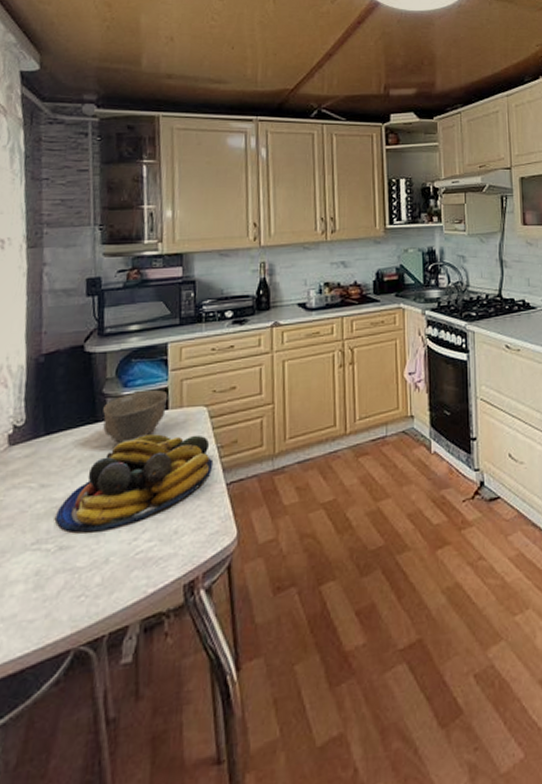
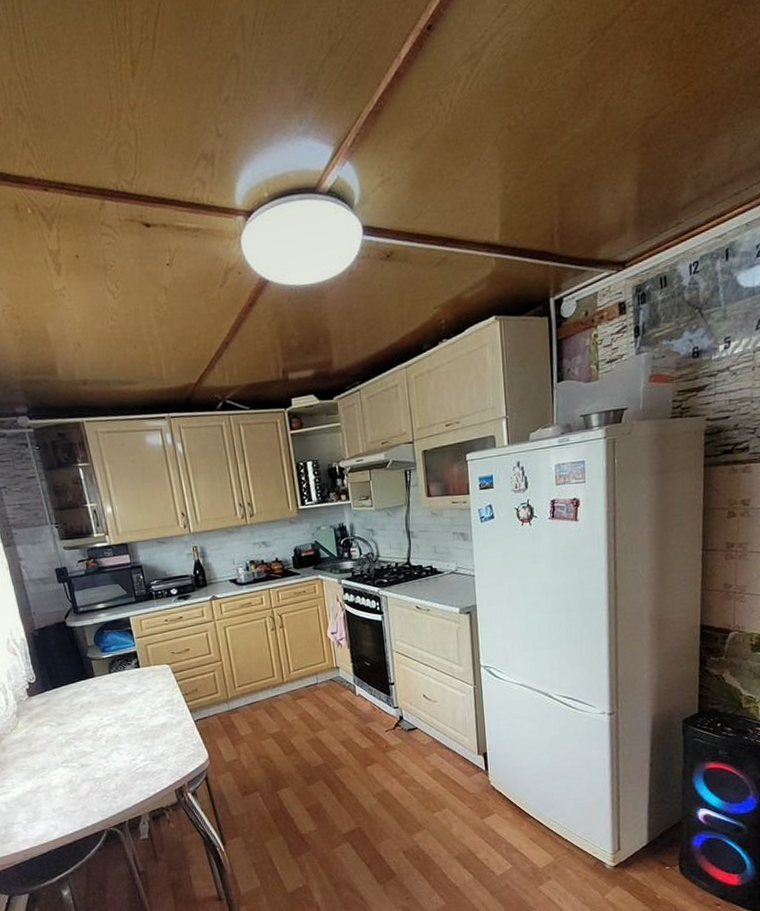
fruit bowl: present [56,434,214,533] -> none [73,686,182,755]
bowl: present [103,389,168,443] -> none [90,653,138,693]

